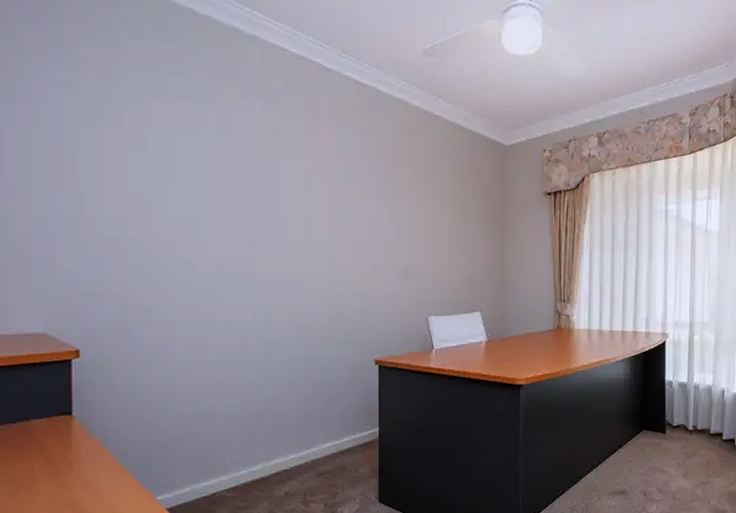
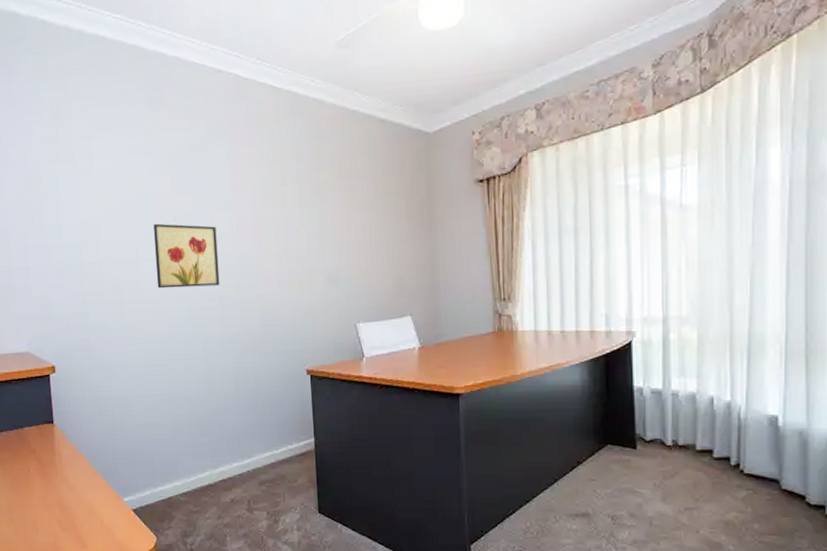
wall art: none [215,203,288,272] -> present [154,223,220,289]

